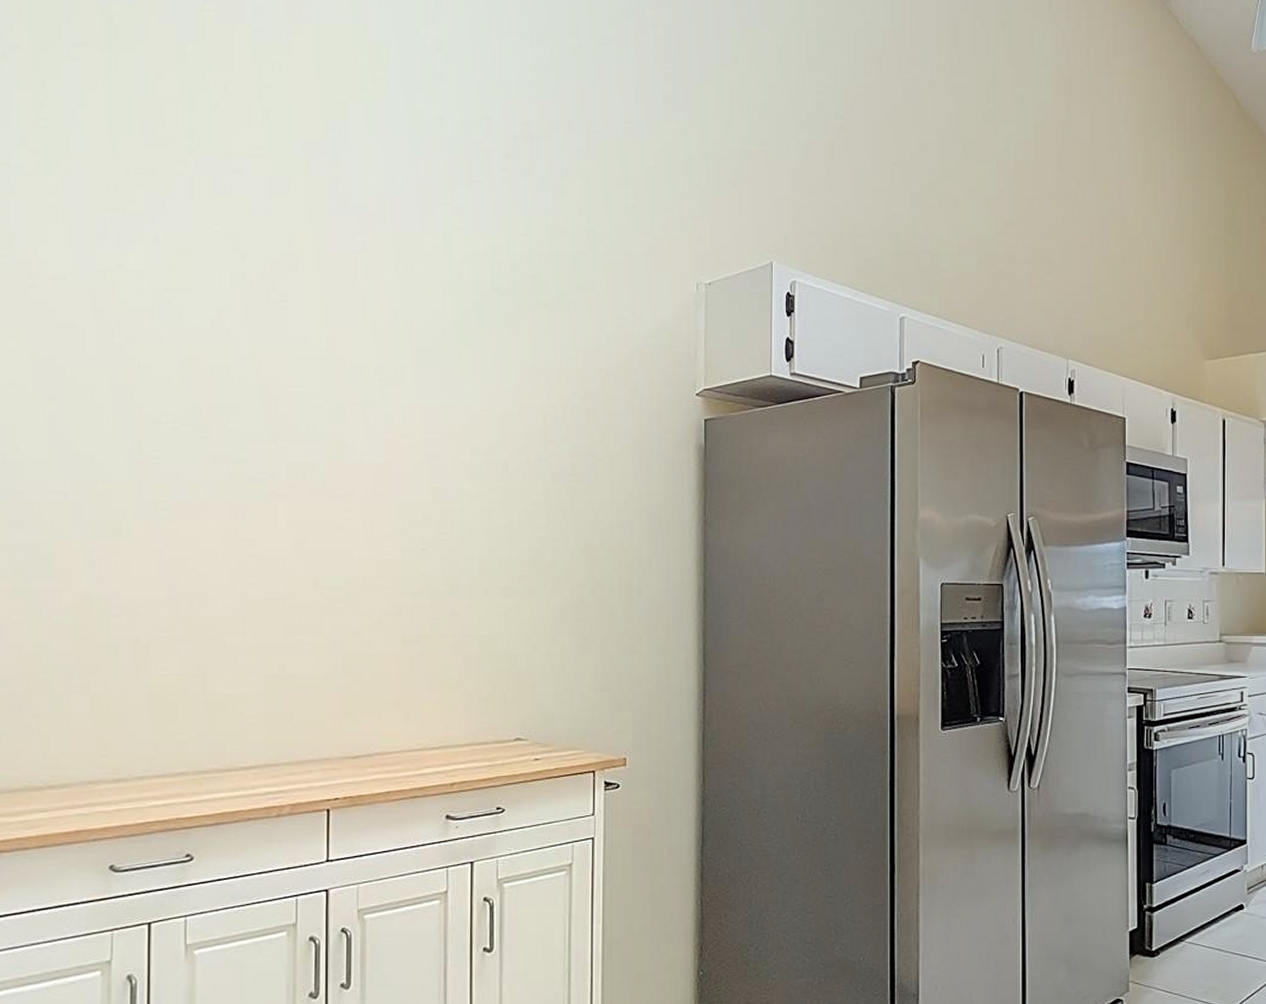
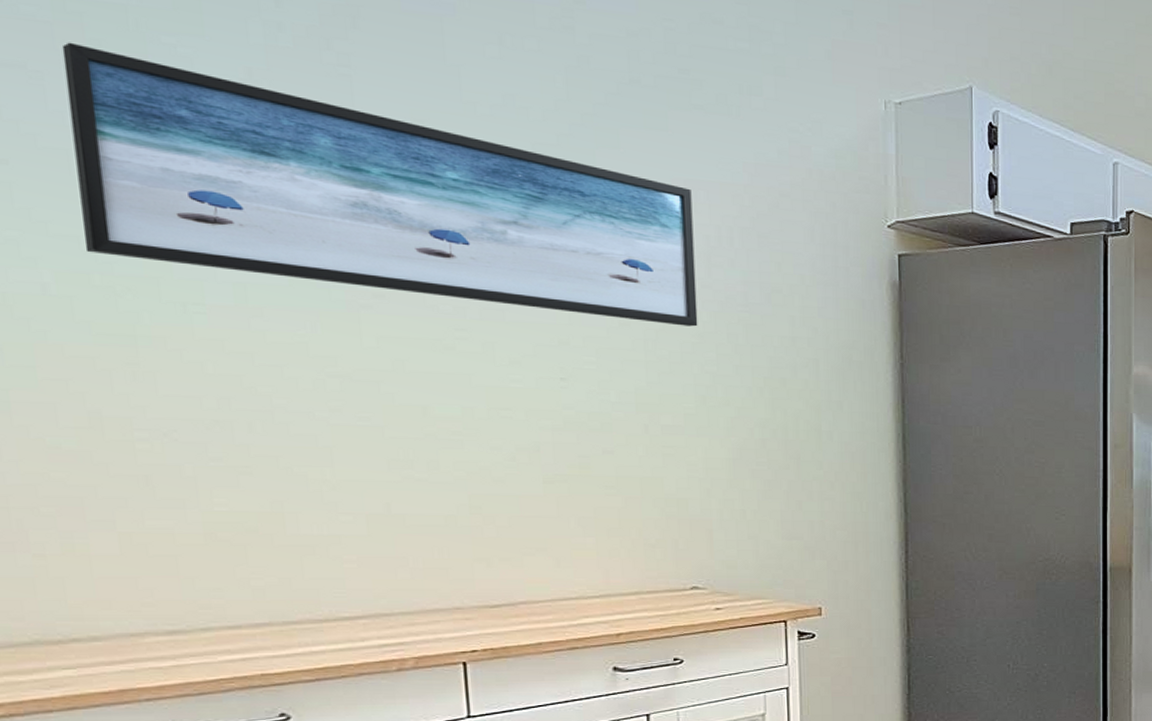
wall art: none [95,304,534,497] -> present [61,42,698,327]

